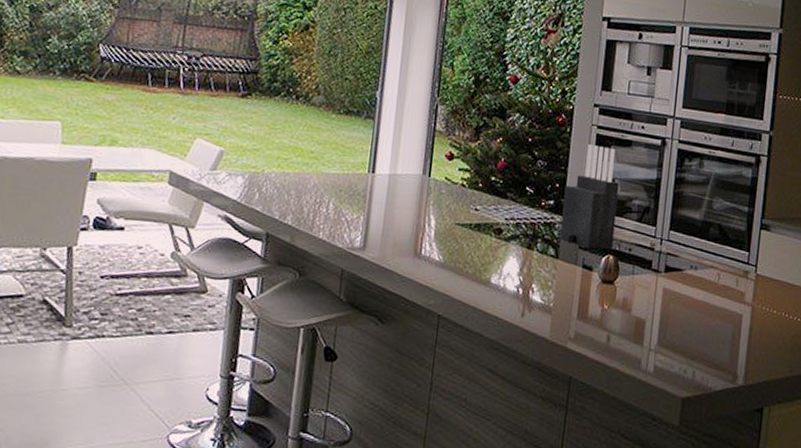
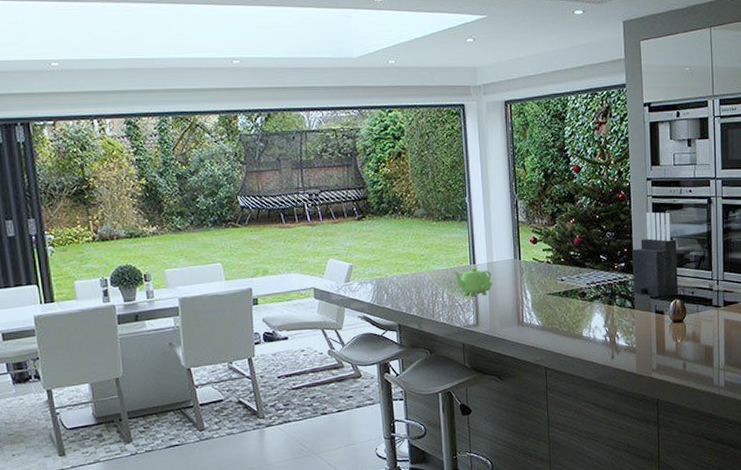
teapot: none [345,176,392,214] -> present [453,267,492,297]

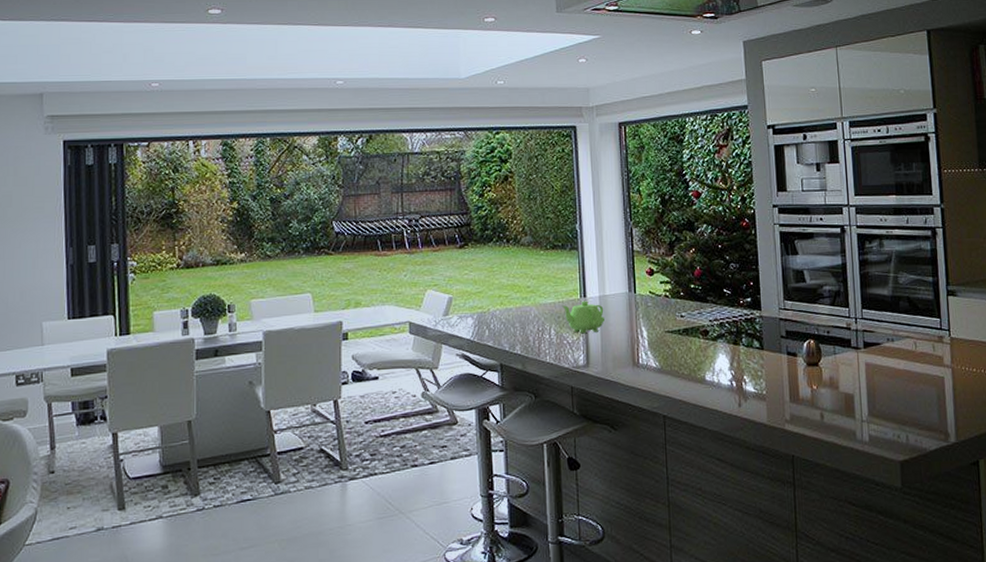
knife block: present [632,212,678,297] -> none [759,242,812,336]

